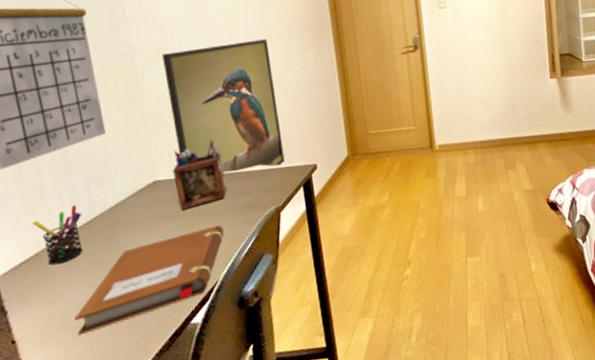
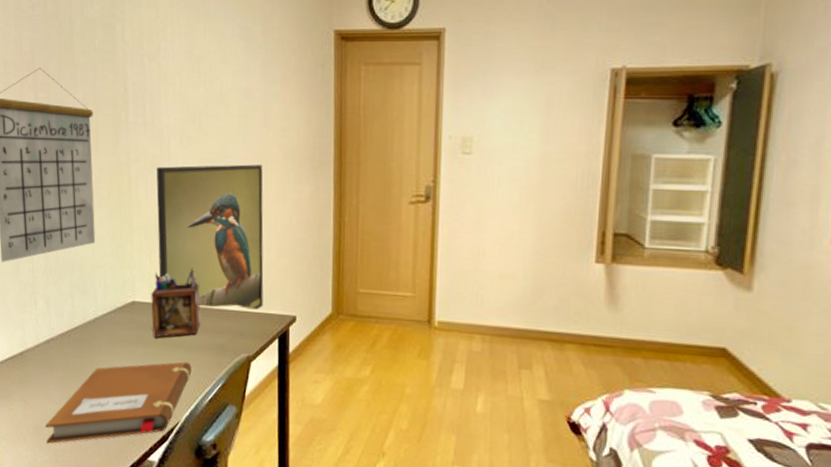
pen holder: present [32,205,83,265] -> none [22,311,64,368]

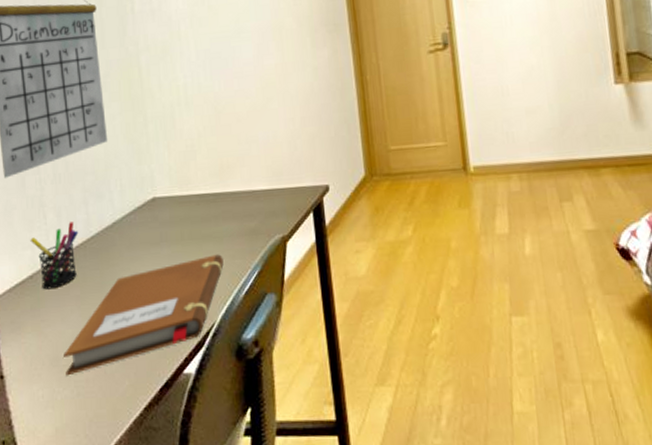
pen holder: none [22,311,64,368] -> present [30,222,79,290]
desk organizer: present [151,268,201,338] -> none [172,152,229,233]
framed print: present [156,164,264,310] -> none [168,35,293,192]

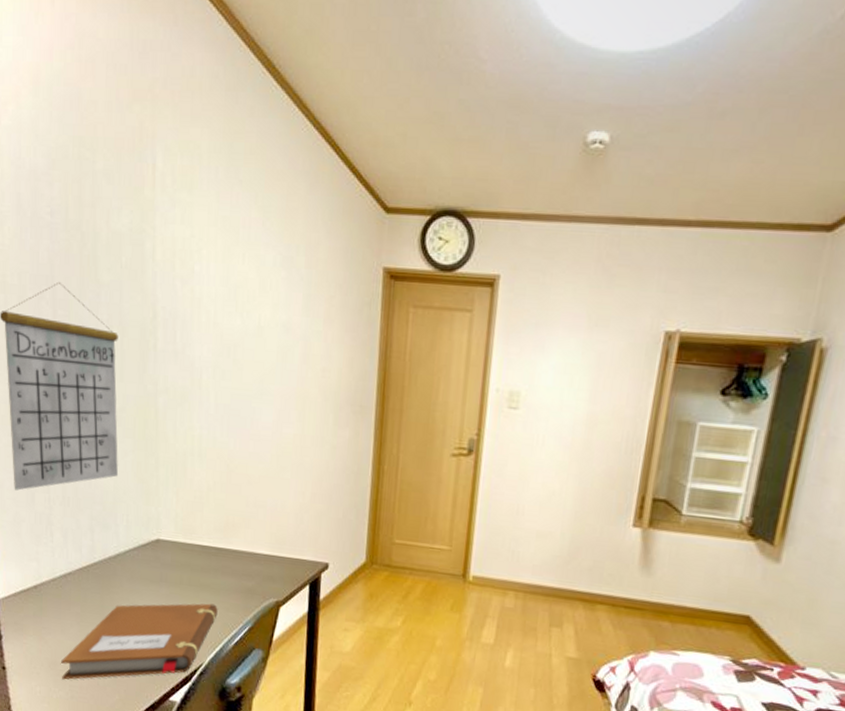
pen holder: present [30,222,79,290] -> none [36,545,83,602]

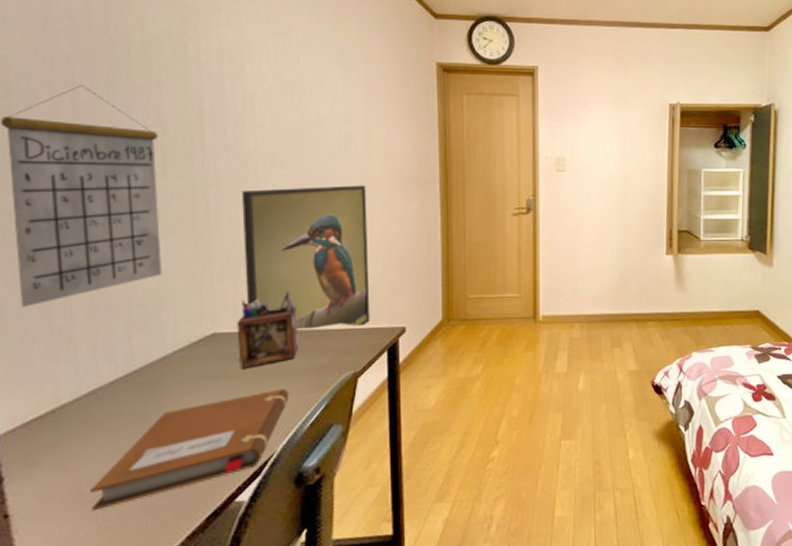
desk organizer: none [177,508,229,578] -> present [237,291,299,368]
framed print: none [186,400,301,555] -> present [242,185,370,330]

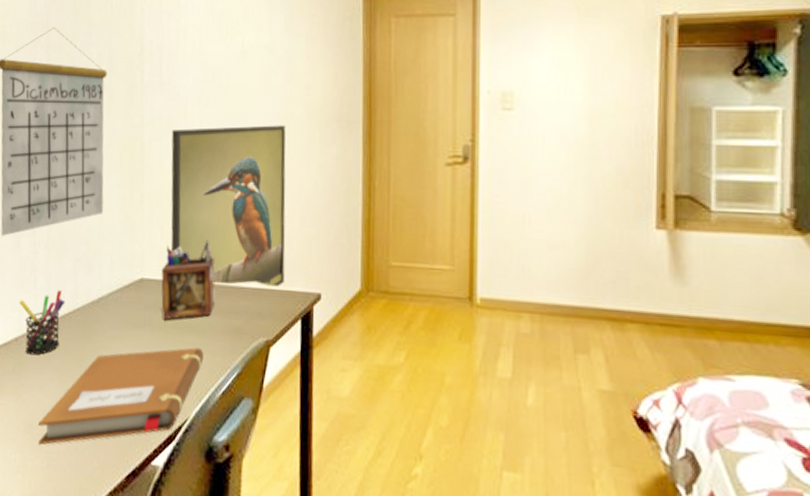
pen holder: none [54,355,118,425] -> present [19,290,66,355]

